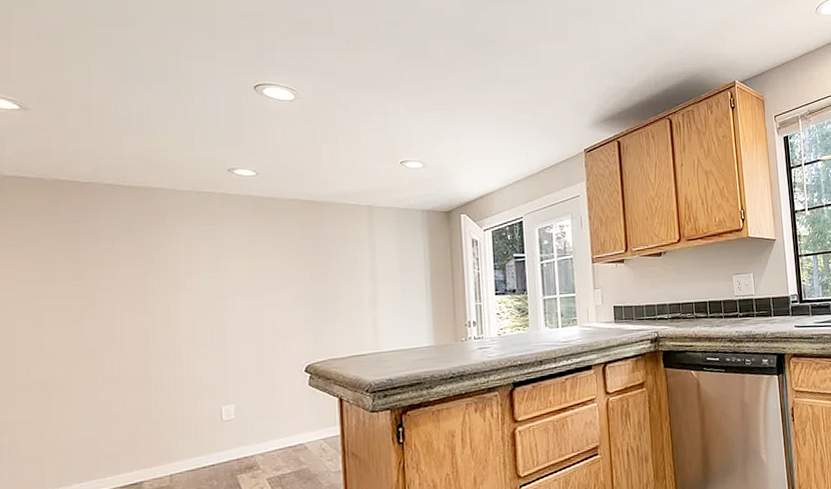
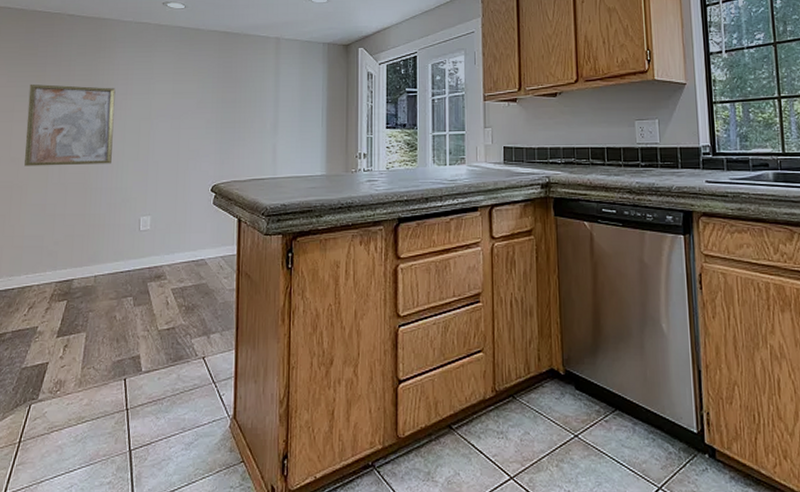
wall art: none [60,266,179,362] -> present [24,84,116,166]

